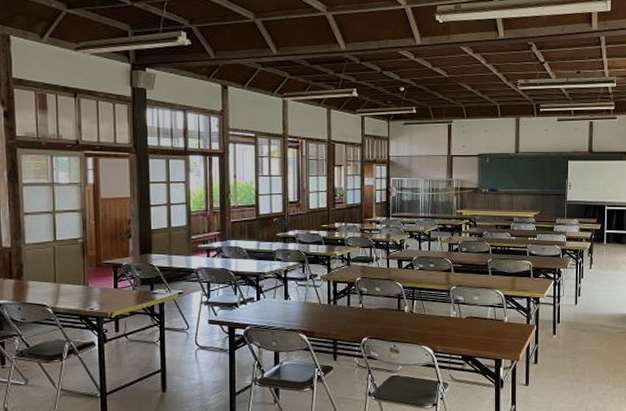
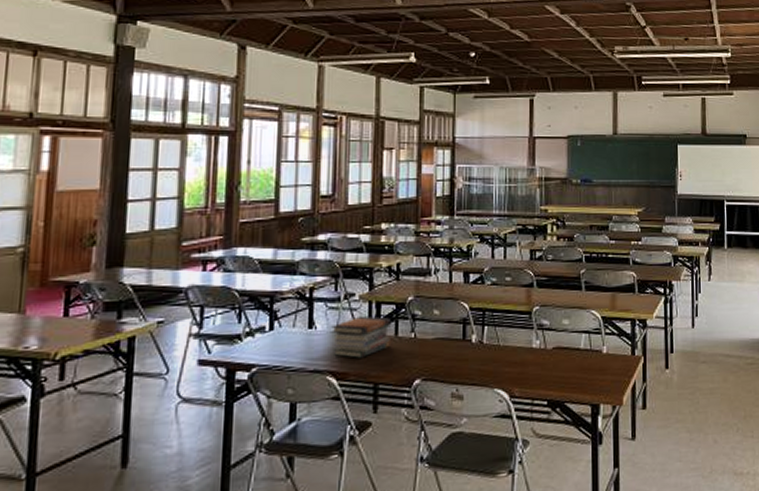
book stack: none [301,291,345,321] -> present [331,315,392,358]

